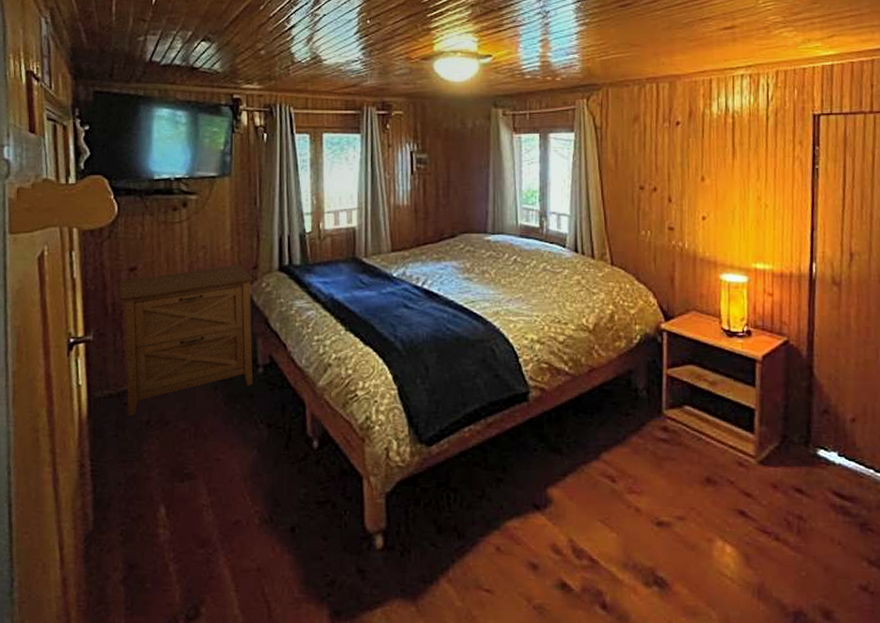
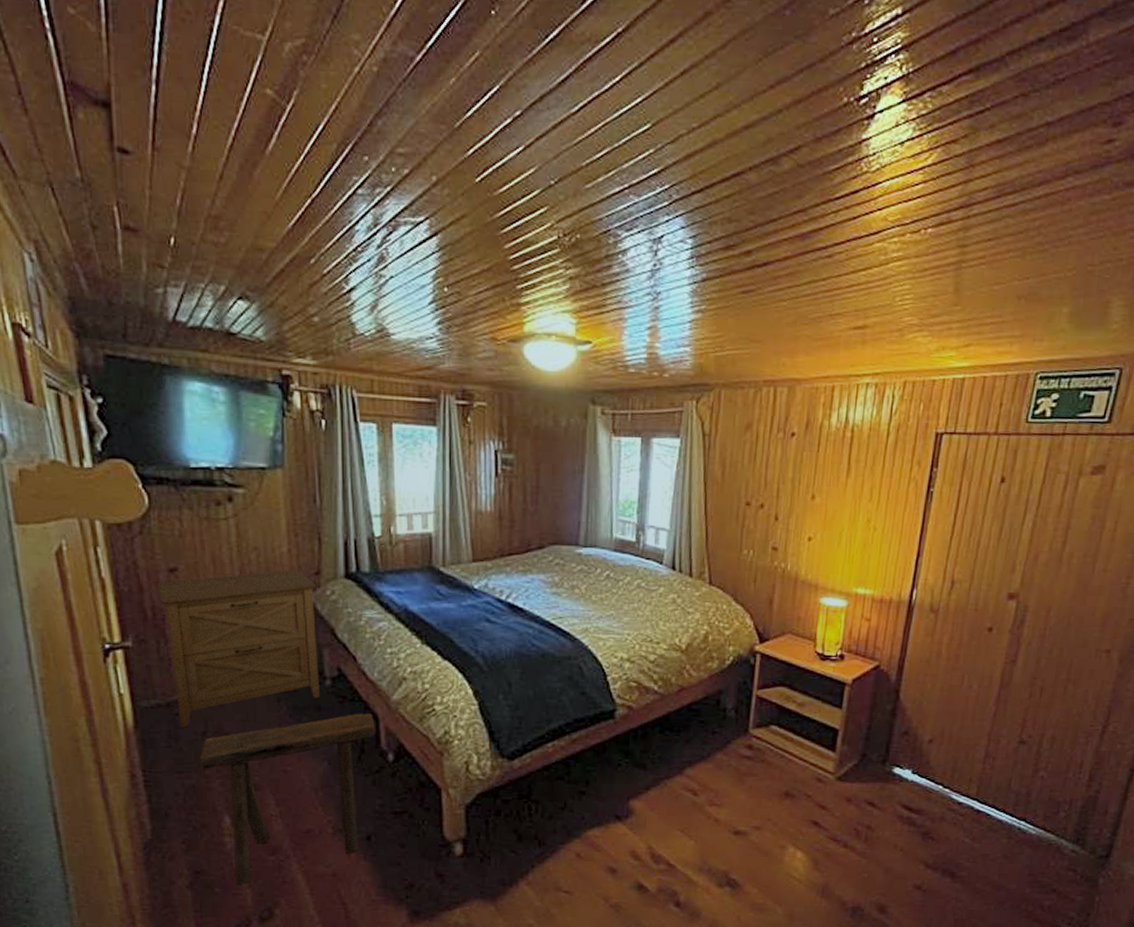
stool: none [142,400,303,580] -> present [199,713,376,885]

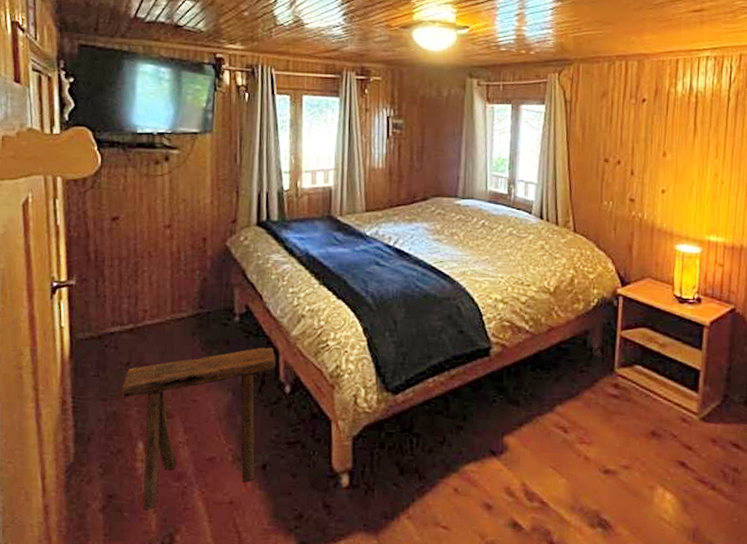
cabinet: present [157,569,321,728] -> none [101,218,233,358]

